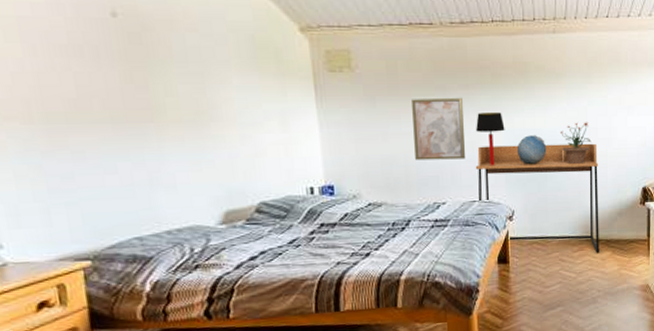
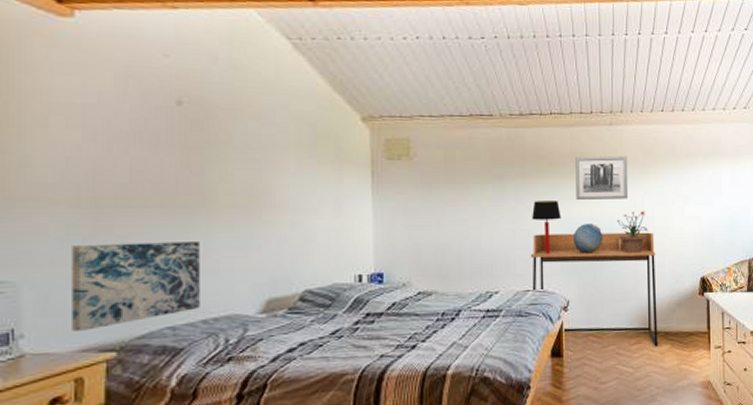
wall art: none [32,156,163,242] -> present [72,242,200,331]
wall art: present [412,97,465,161] -> none [468,185,520,248]
wall art: none [518,65,572,112] -> present [575,155,629,201]

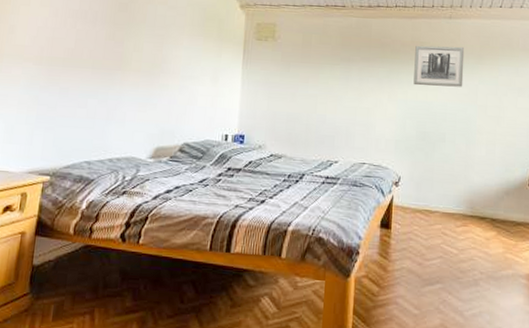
wall art: present [72,242,200,331] -> none [24,92,114,158]
desk: present [530,232,658,346] -> none [367,113,487,231]
table lamp: present [532,201,561,255] -> none [373,83,399,132]
decorative globe: present [572,224,603,254] -> none [408,107,437,135]
potted plant: present [616,211,648,254] -> none [450,99,481,139]

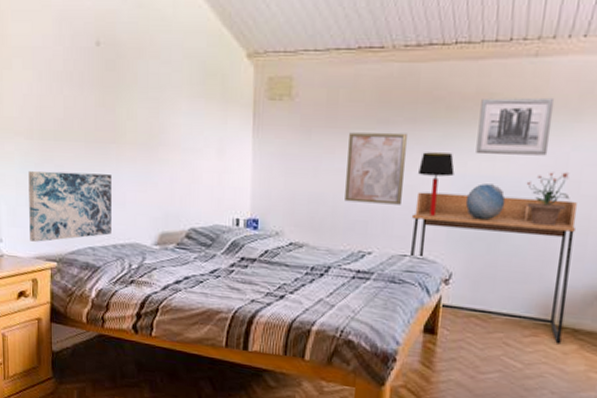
wall art: none [24,92,114,158] -> present [28,171,112,242]
wall art: none [316,67,363,123] -> present [345,132,407,205]
desk: none [367,113,487,231] -> present [409,192,577,343]
table lamp: none [373,83,399,132] -> present [418,152,455,217]
decorative globe: none [408,107,437,135] -> present [465,184,506,221]
potted plant: none [450,99,481,139] -> present [526,172,570,227]

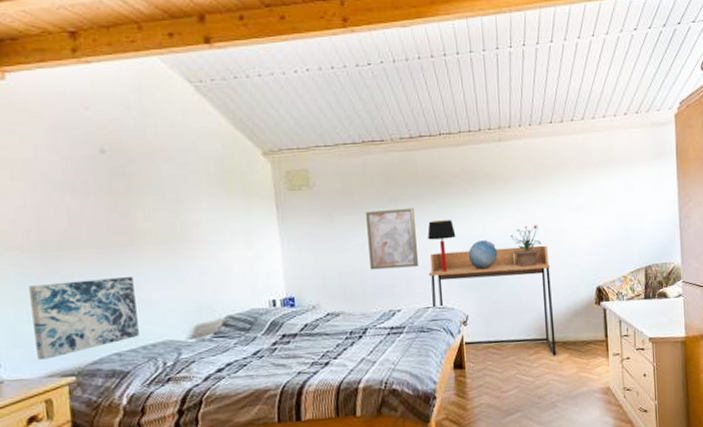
wall art: present [476,97,555,156] -> none [466,170,521,219]

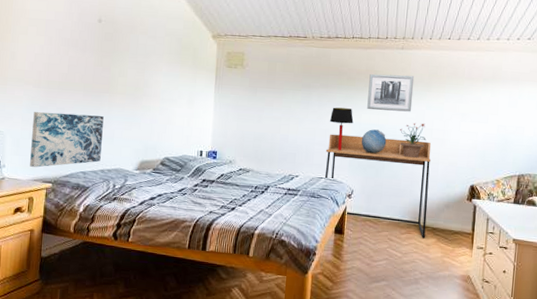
wall art: present [366,207,418,270] -> none [280,92,322,143]
wall art: none [466,170,521,219] -> present [367,74,415,112]

